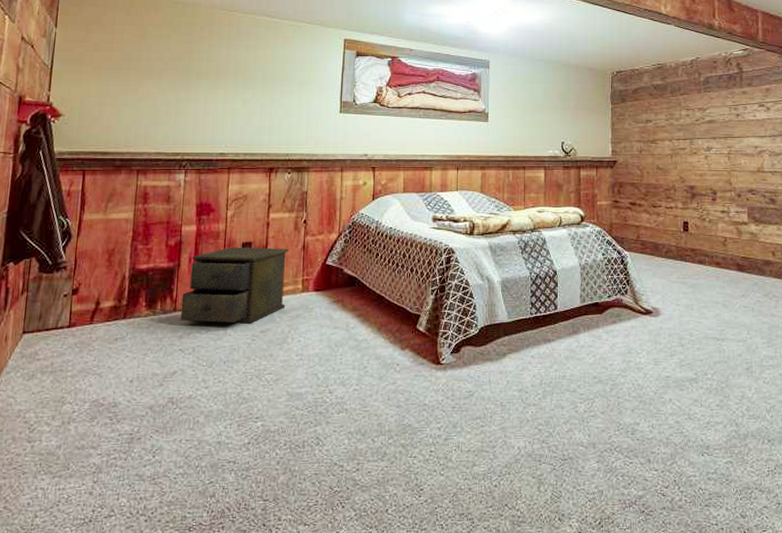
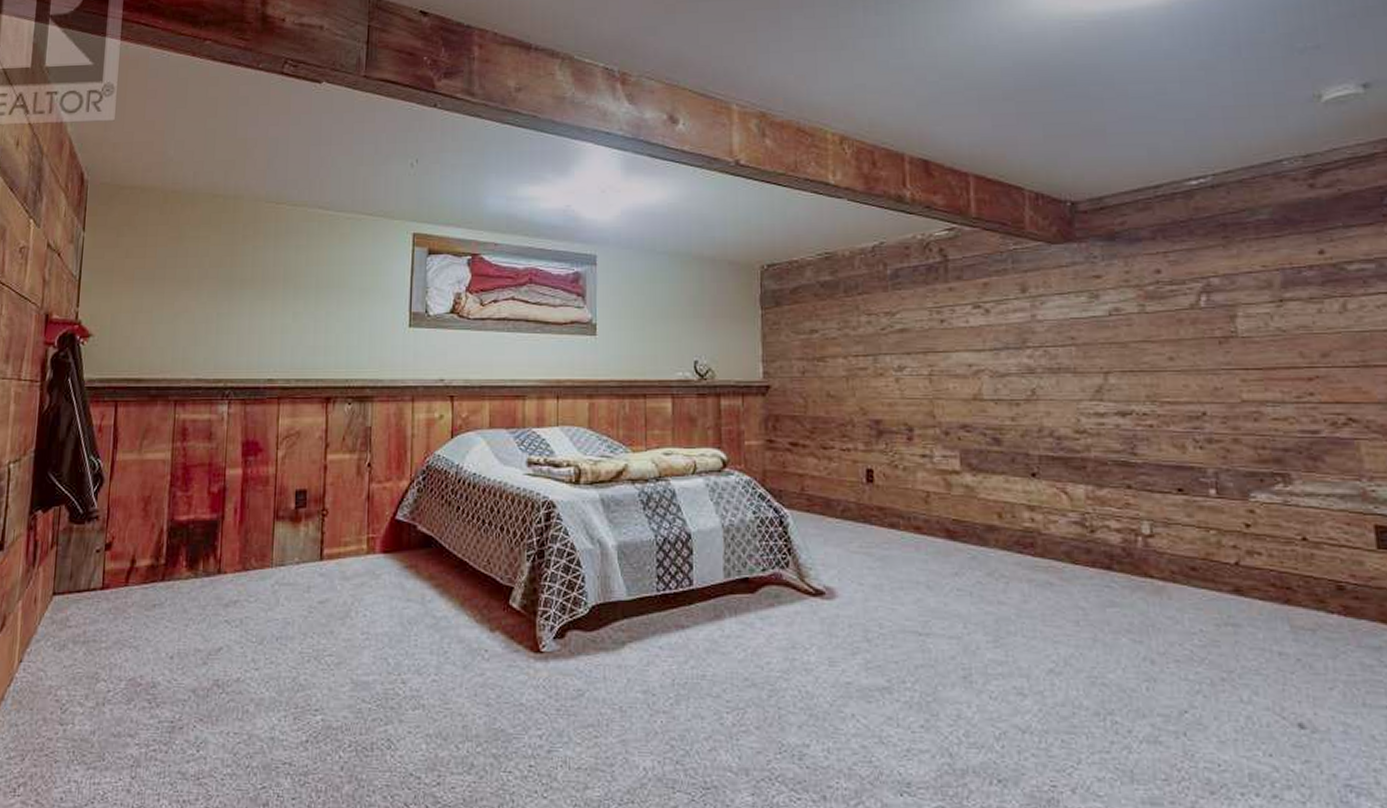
nightstand: present [180,247,289,324] -> none [225,496,351,592]

